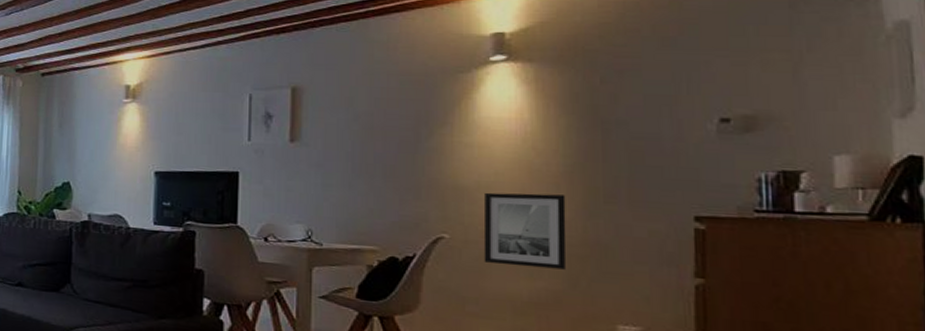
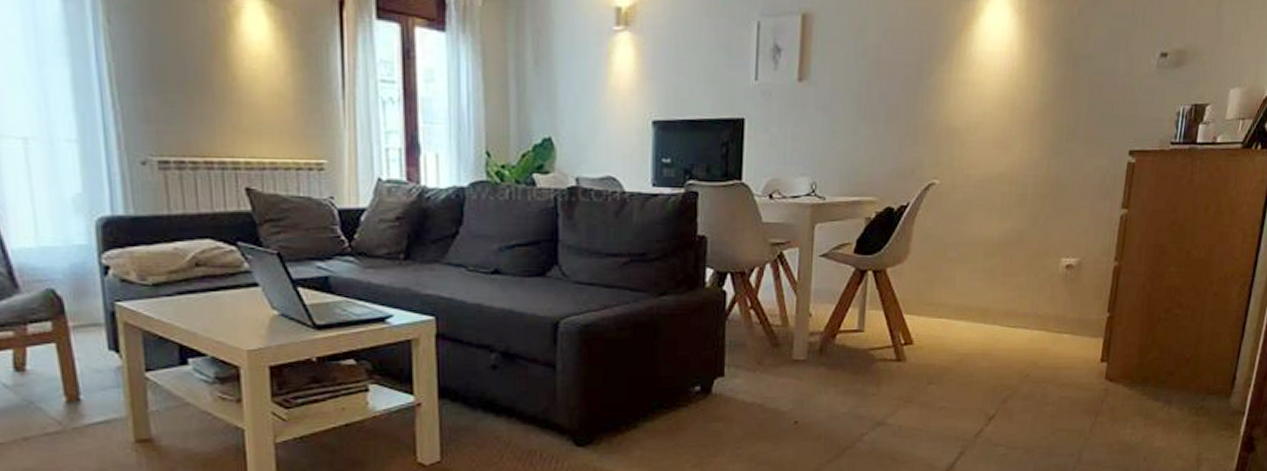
wall art: present [483,192,567,270] -> none [966,133,1037,209]

